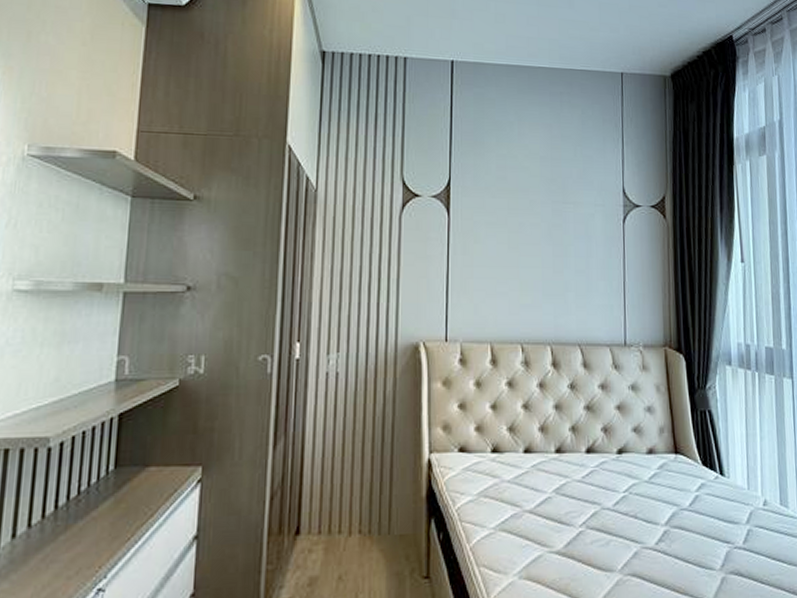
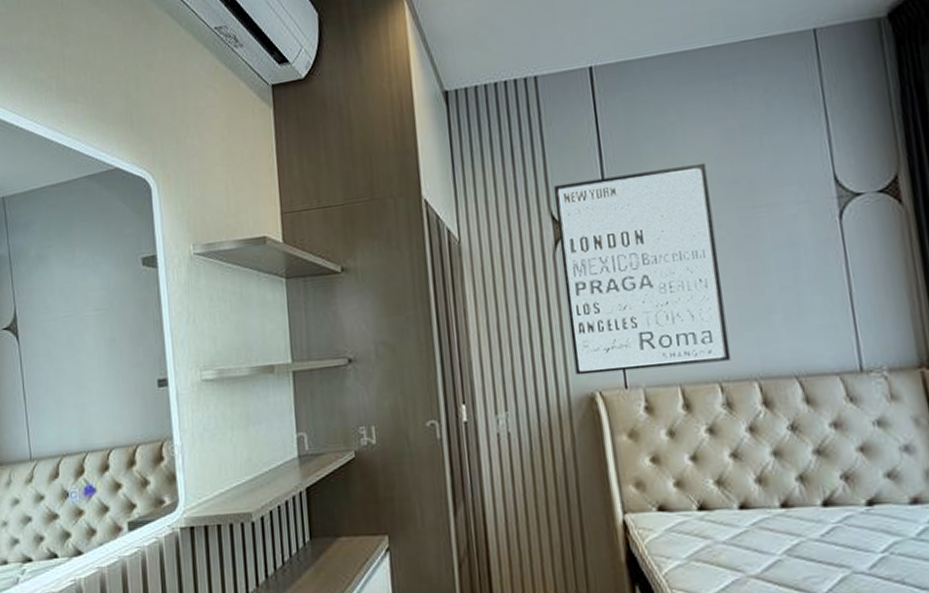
wall art: none [405,155,533,326] -> present [553,162,731,376]

